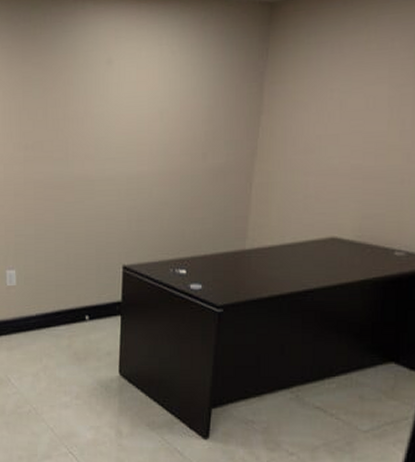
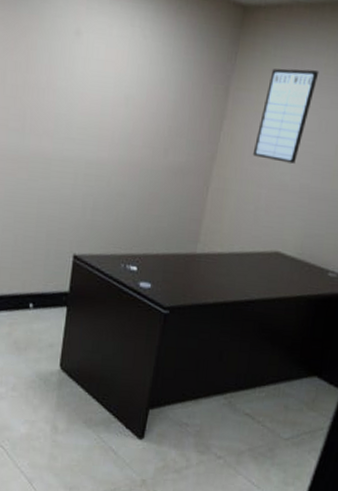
writing board: none [295,49,360,147] -> present [252,68,319,164]

